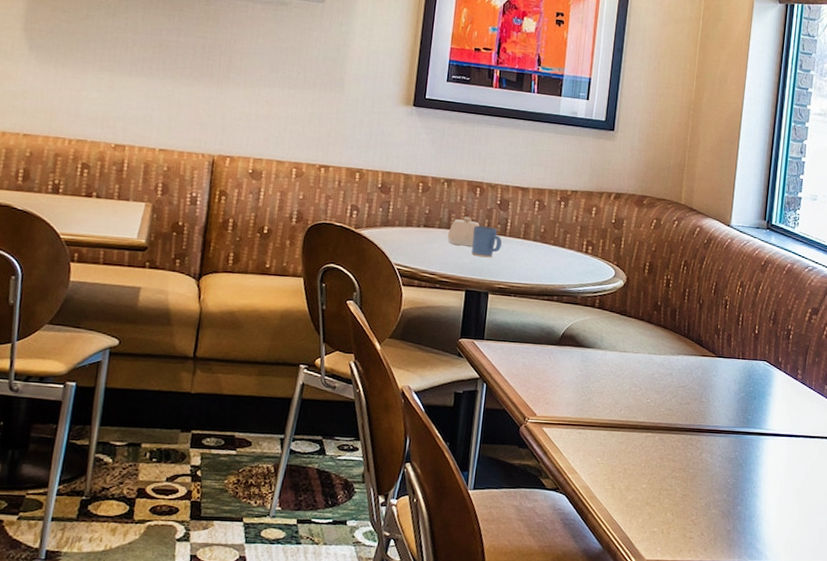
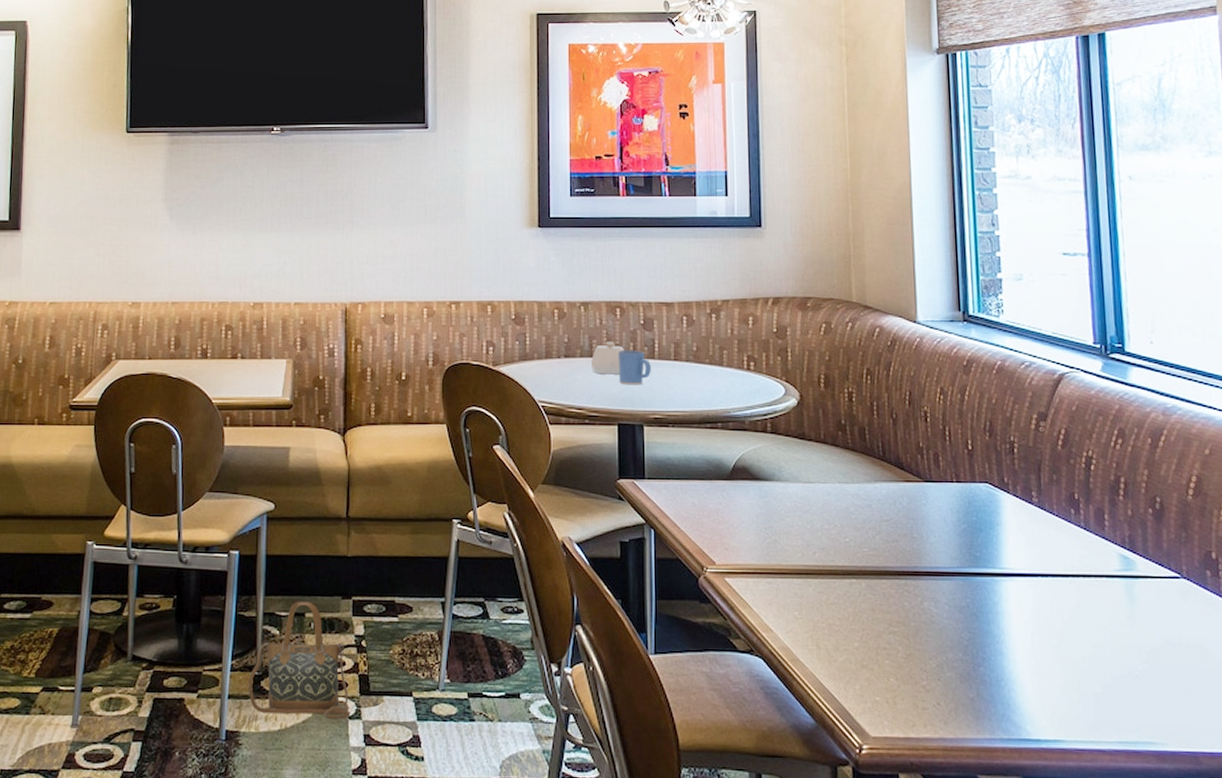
handbag: none [73,432,180,541] -> present [248,601,351,719]

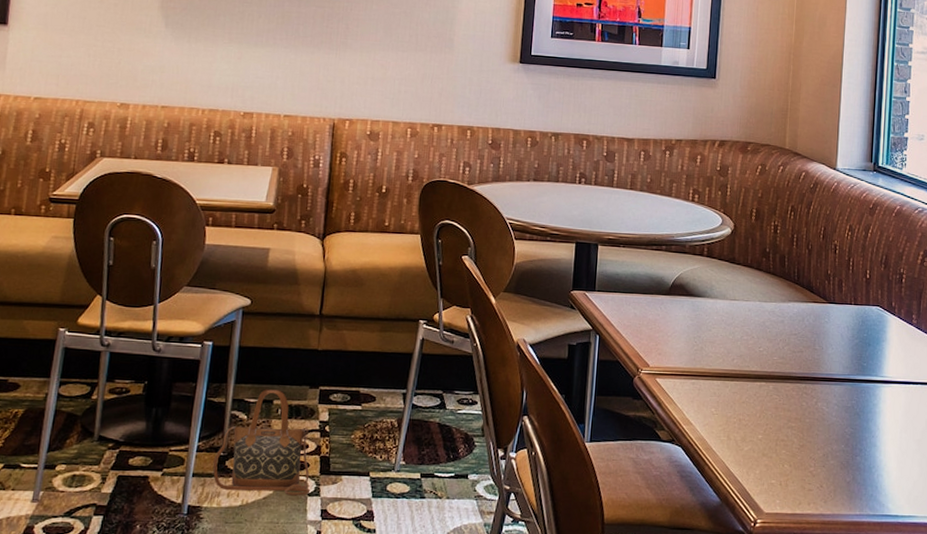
sugar bowl: present [591,342,624,376] -> none [557,169,587,200]
mug: present [618,349,651,385] -> none [580,177,609,209]

